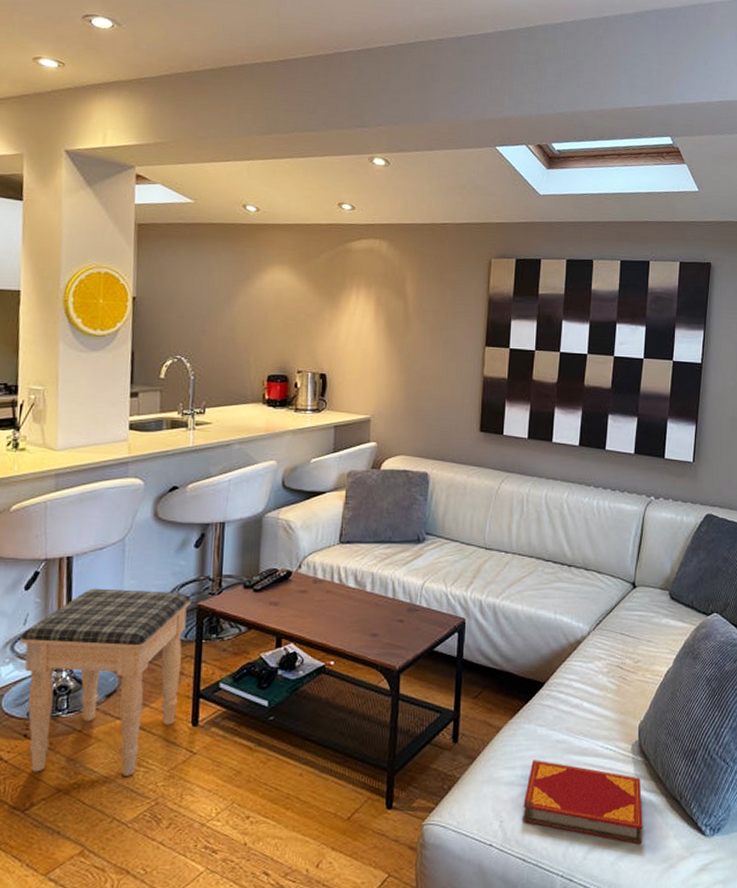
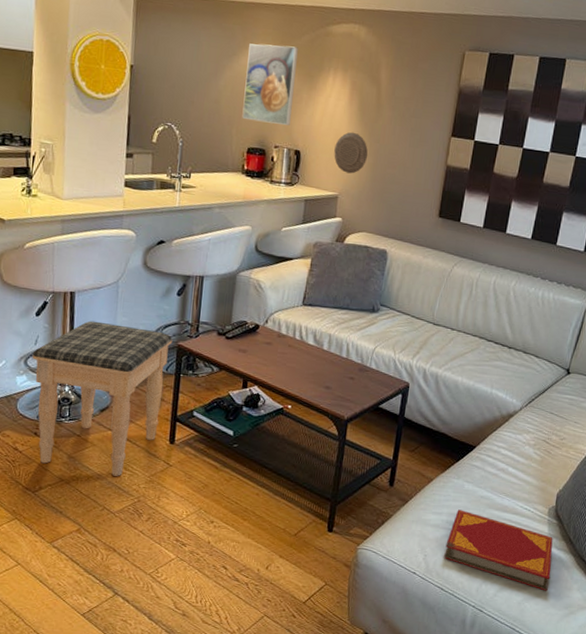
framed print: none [260,265,317,348] -> present [242,43,298,125]
decorative plate: none [363,349,400,394] -> present [334,132,368,174]

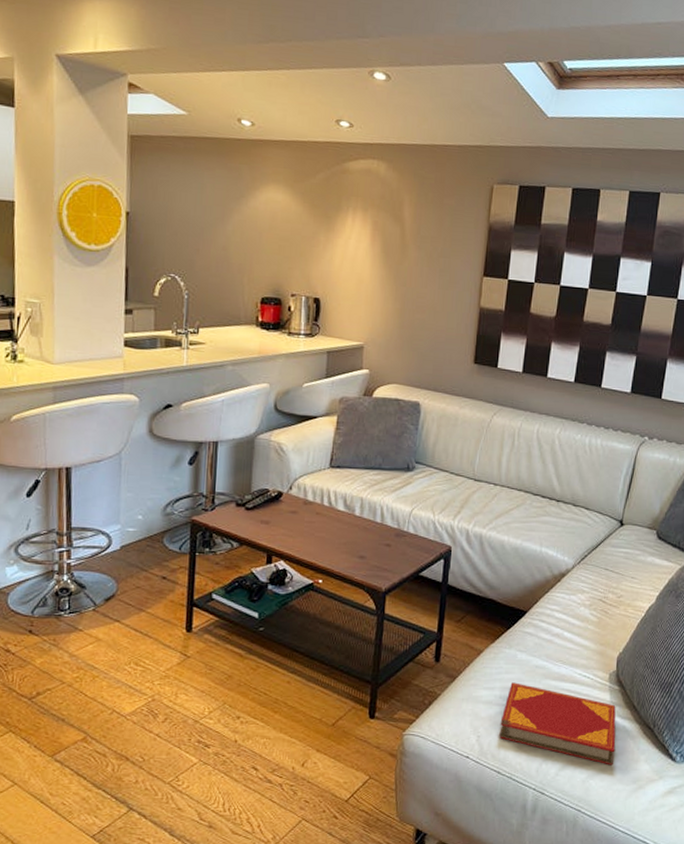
footstool: present [32,320,173,476] -> none [23,499,186,674]
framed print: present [242,43,298,125] -> none [253,184,313,271]
decorative plate: present [334,132,368,174] -> none [357,275,395,321]

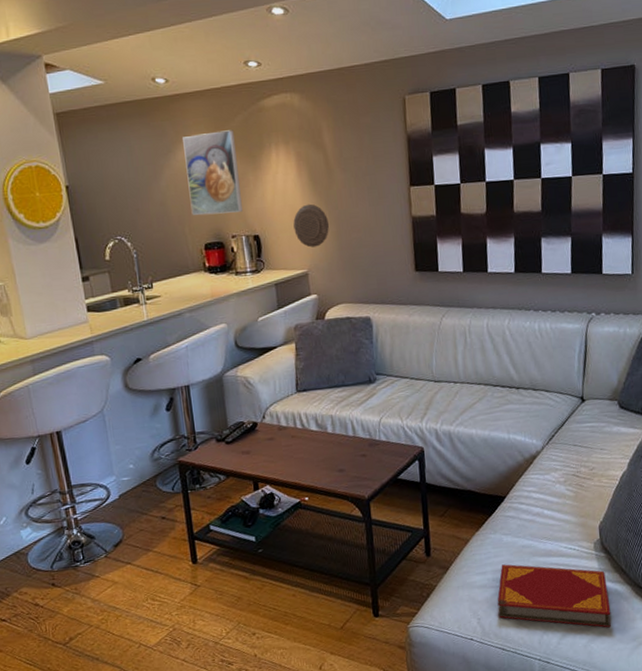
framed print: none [253,184,313,271] -> present [183,130,243,215]
decorative plate: none [357,275,395,321] -> present [293,203,330,248]

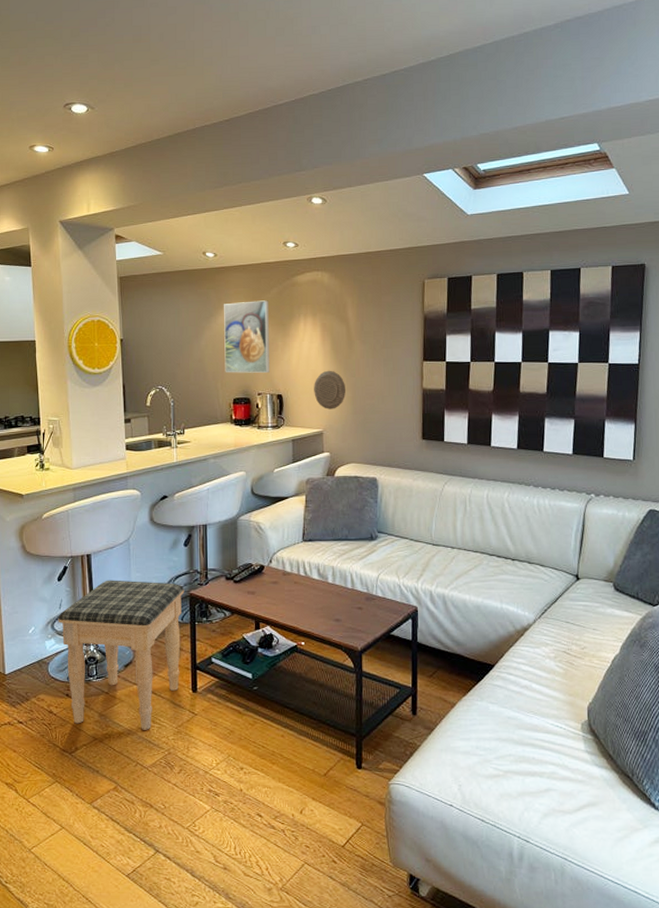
footstool: none [31,451,177,614] -> present [58,580,185,730]
hardback book: present [497,564,611,628] -> none [479,733,596,814]

